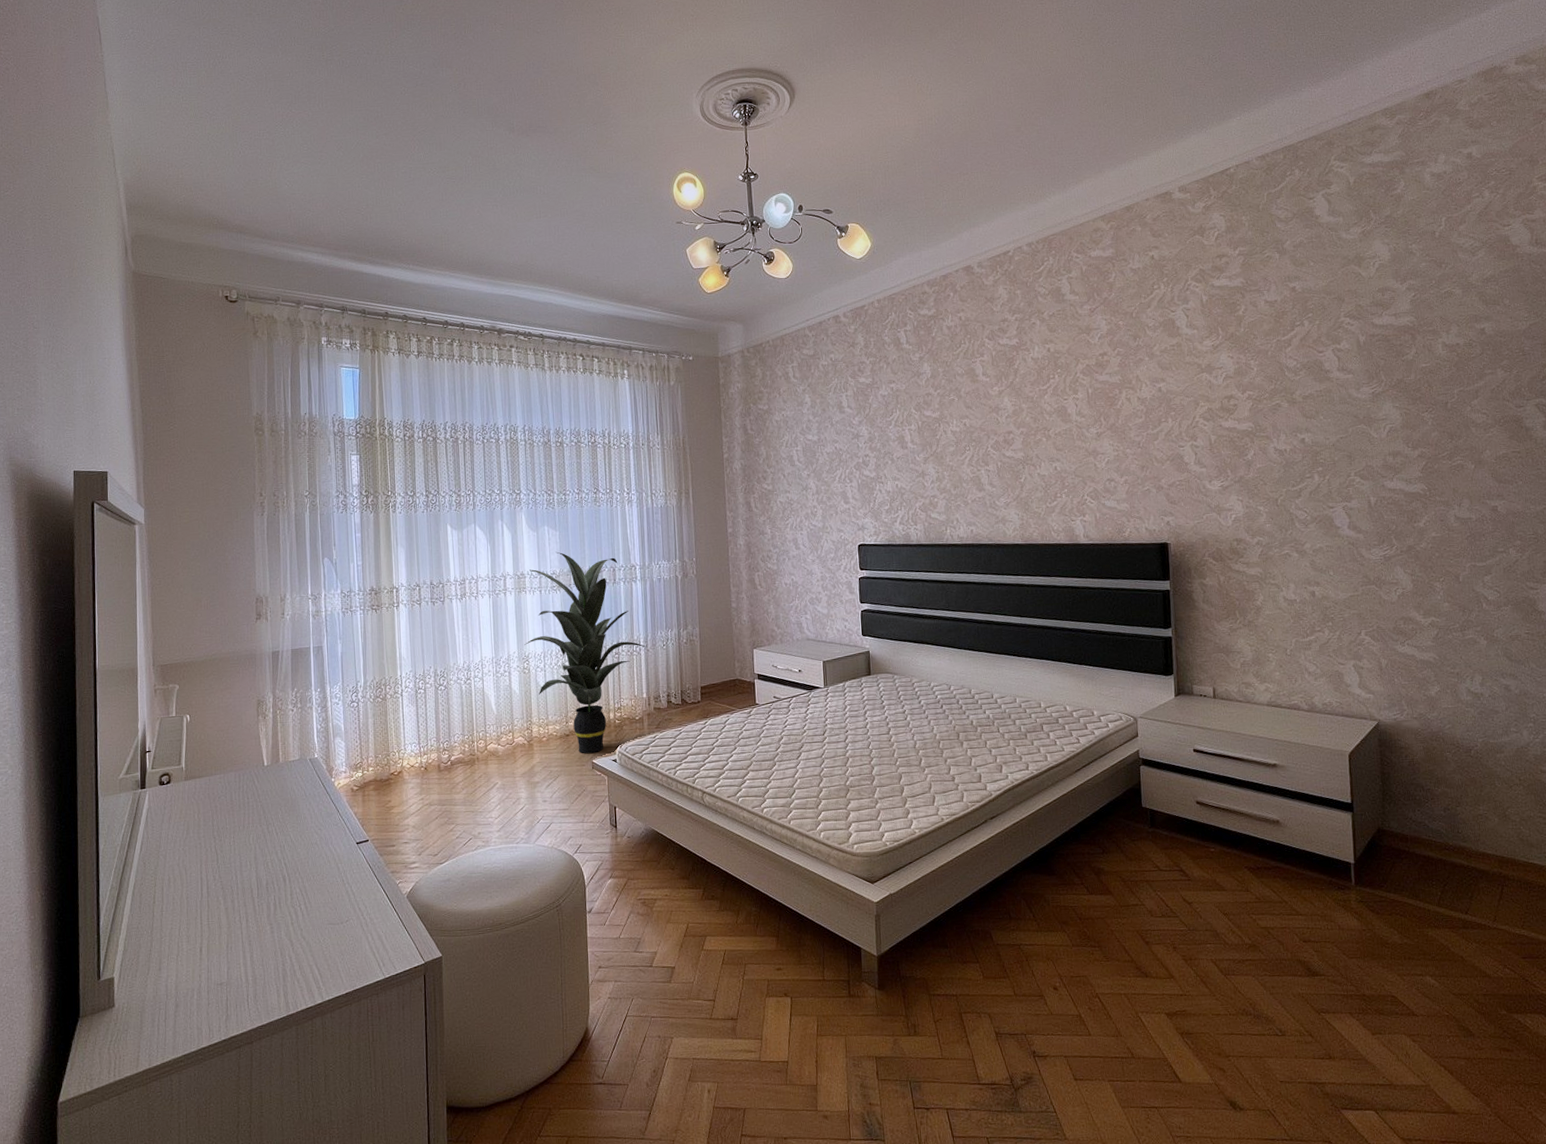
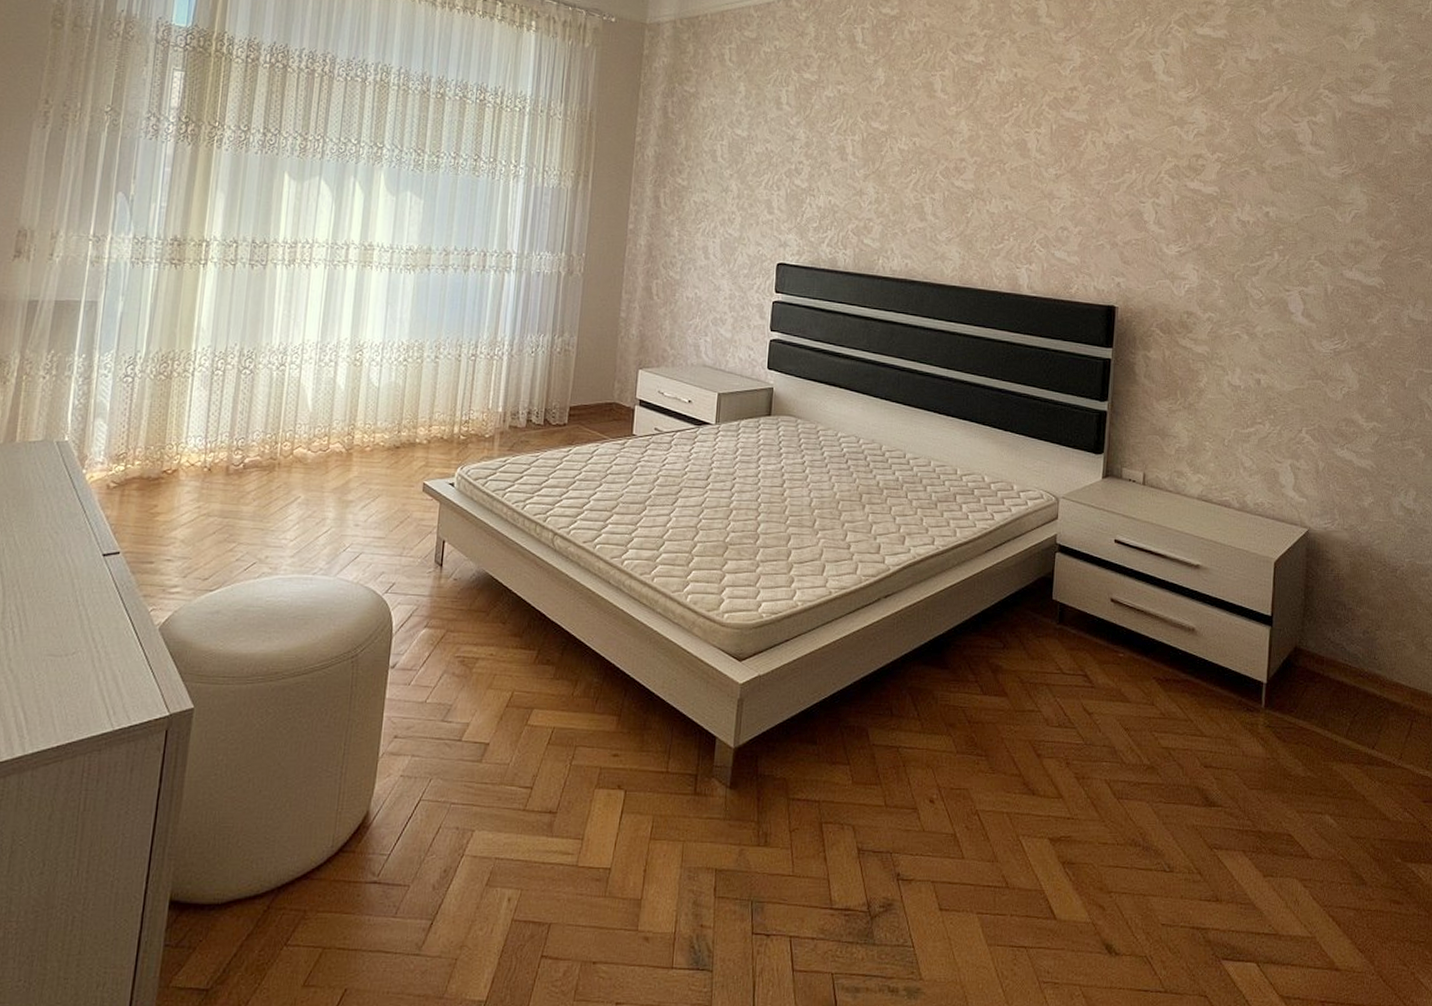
indoor plant: present [524,551,648,754] -> none [360,223,513,473]

